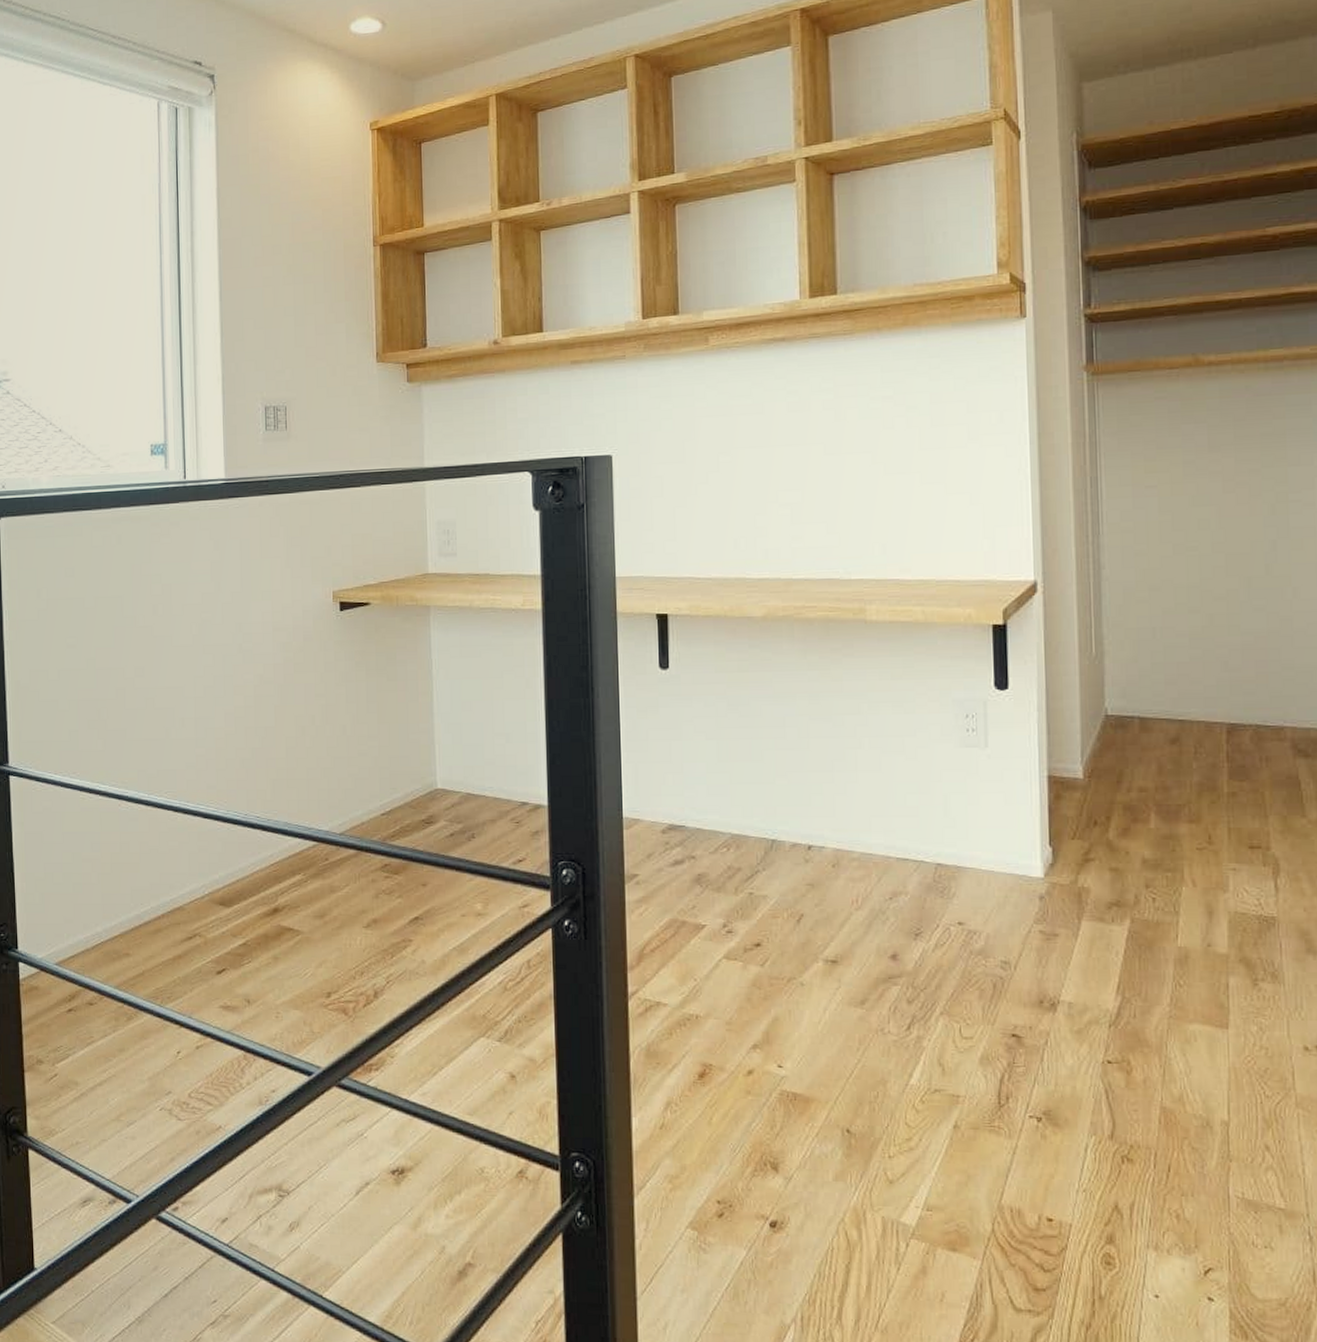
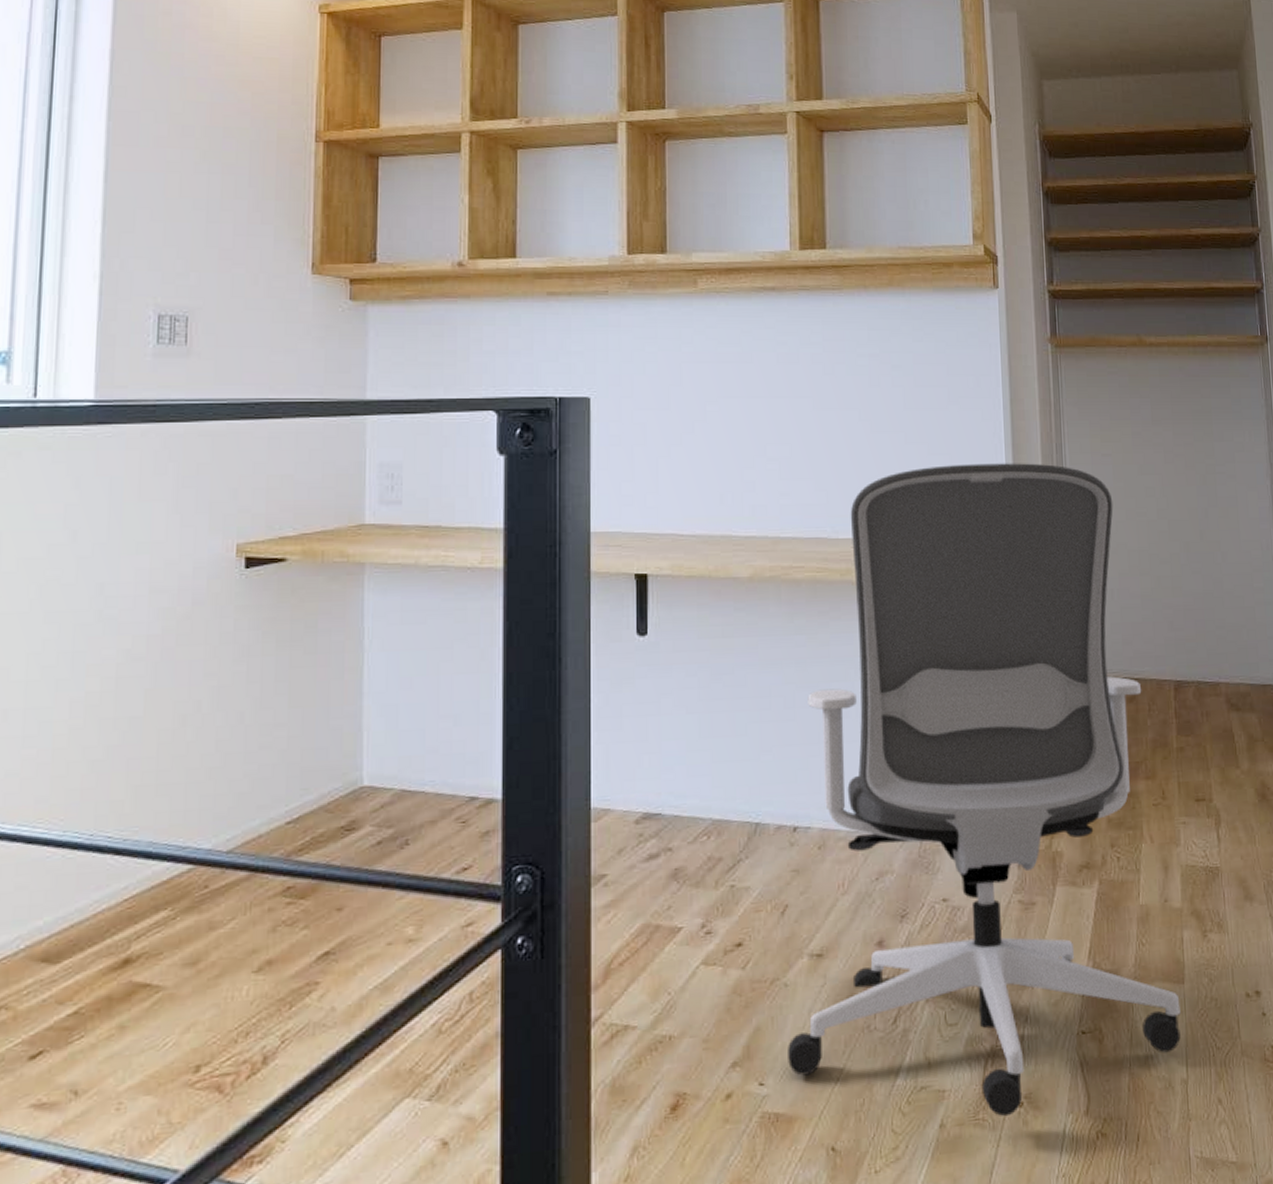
office chair: none [804,498,1223,1128] -> present [788,463,1181,1117]

